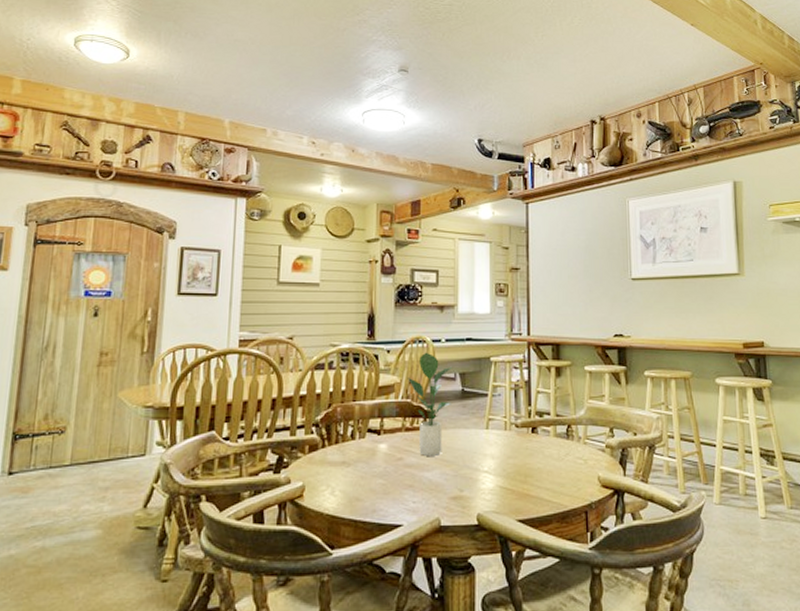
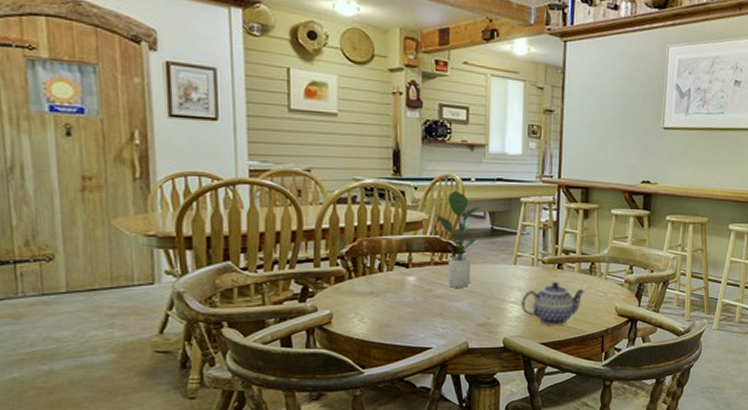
teapot: none [495,447,563,499] -> present [521,281,585,326]

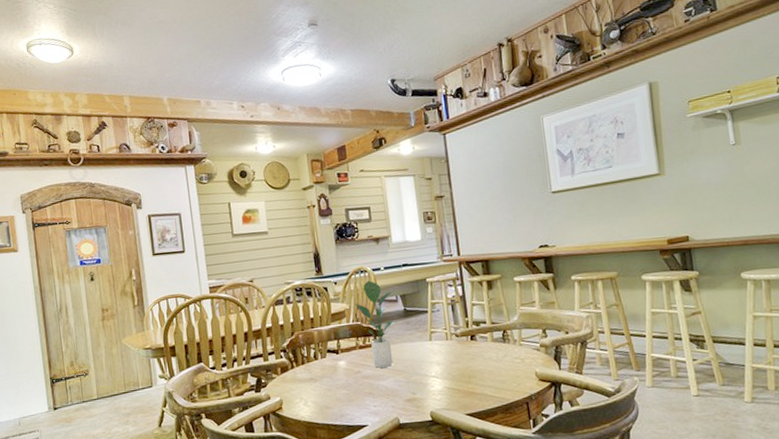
teapot: present [521,281,585,326] -> none [441,352,501,396]

